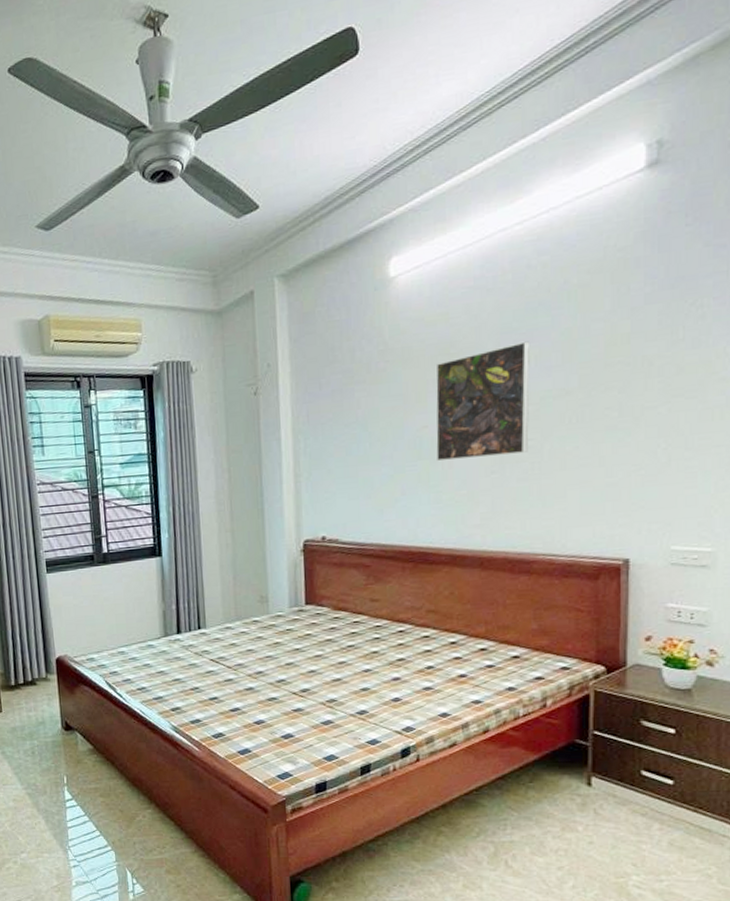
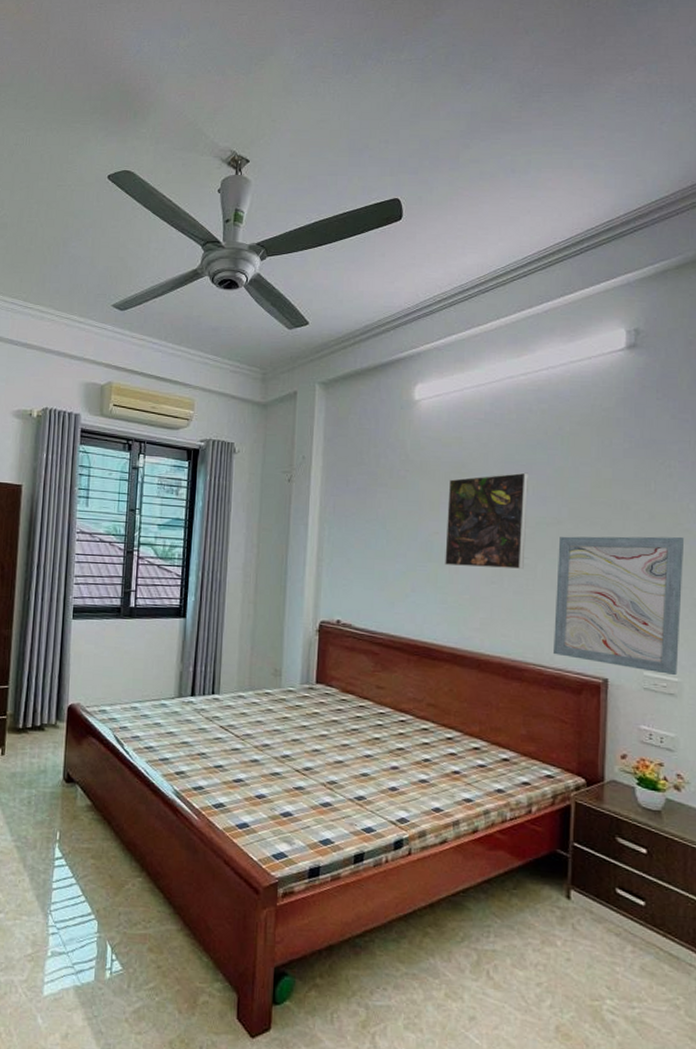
wall art: none [564,387,721,546] -> present [552,536,685,676]

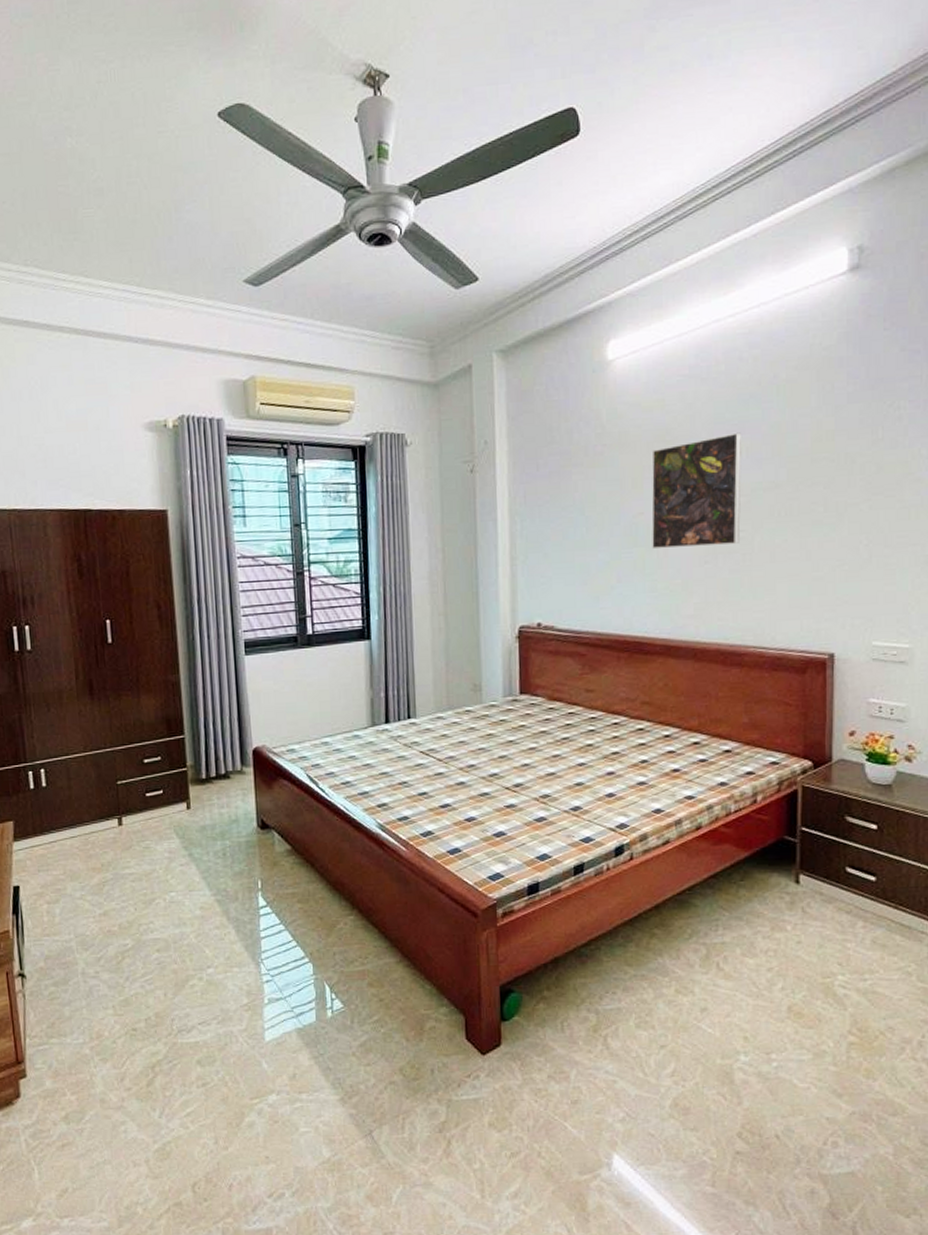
wall art: present [552,536,685,676] -> none [774,487,916,642]

